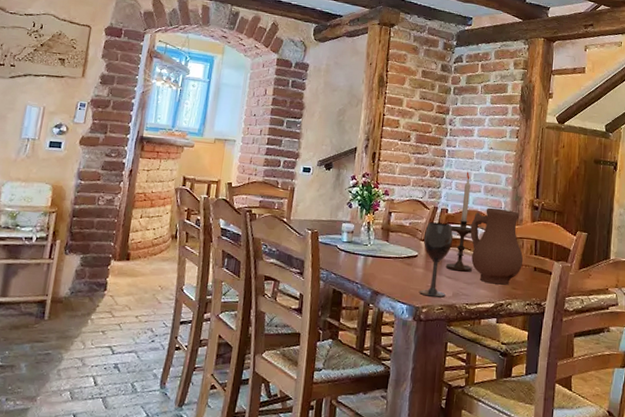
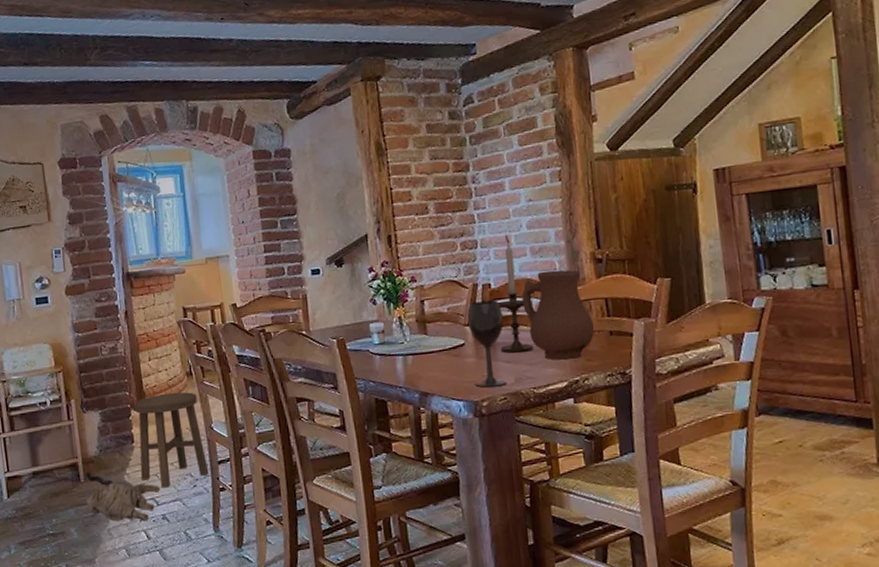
cat: none [44,310,120,367] -> present [85,471,161,522]
stool: none [104,250,176,339] -> present [133,392,209,488]

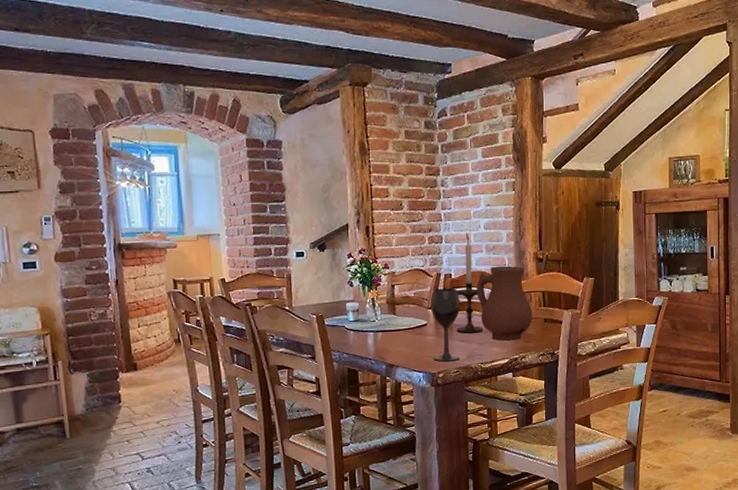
cat: present [85,471,161,522] -> none [71,428,146,475]
stool: present [133,392,209,488] -> none [121,357,193,444]

